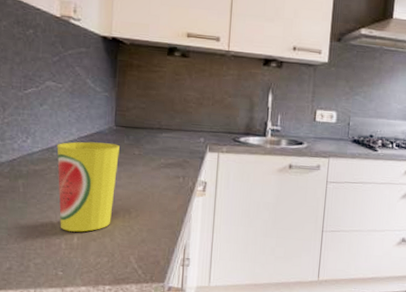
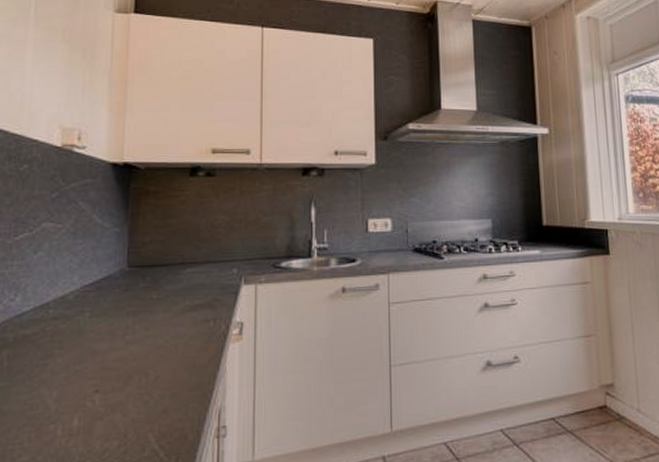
cup: present [57,141,120,232] -> none [53,289,133,411]

